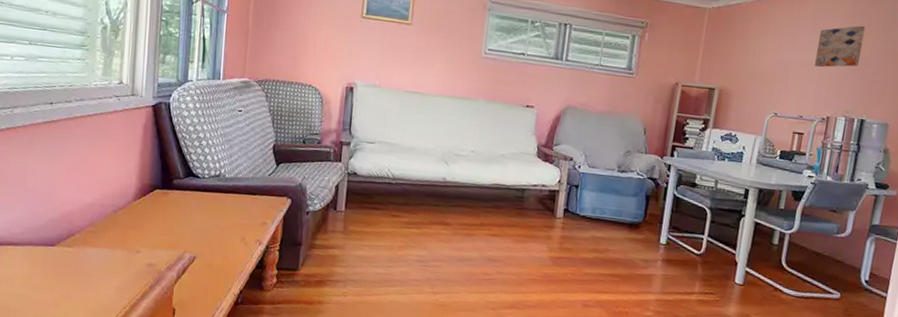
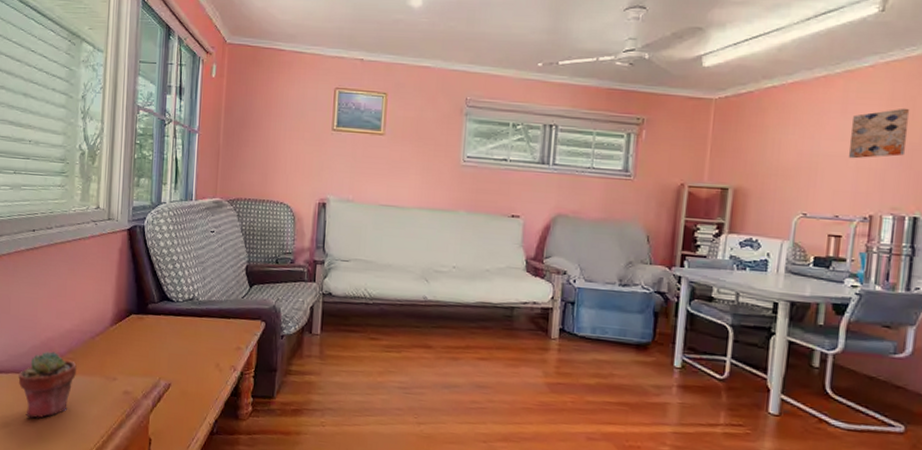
potted succulent: none [35,224,98,290] -> present [18,351,77,418]

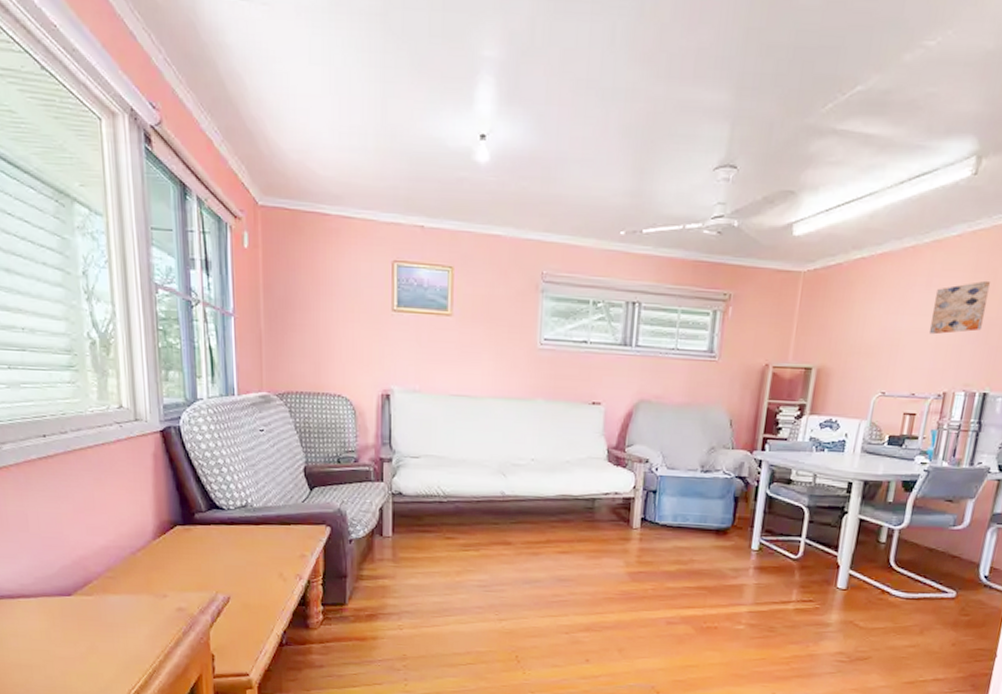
potted succulent: present [18,351,77,418] -> none [50,571,119,643]

